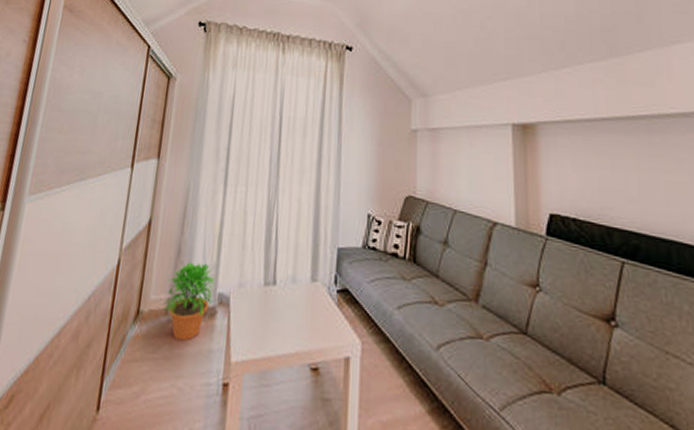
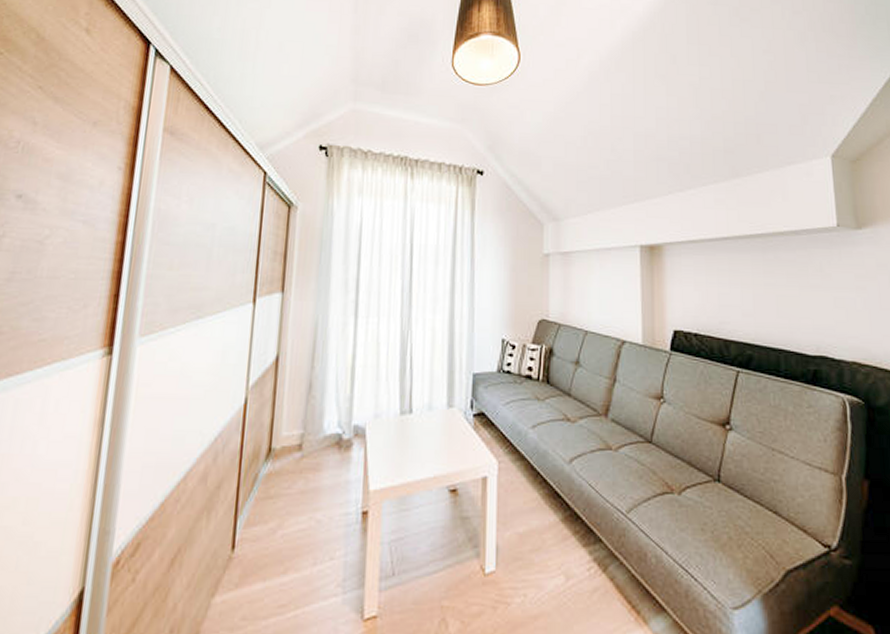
potted plant: present [163,262,215,341] -> none [296,396,350,475]

